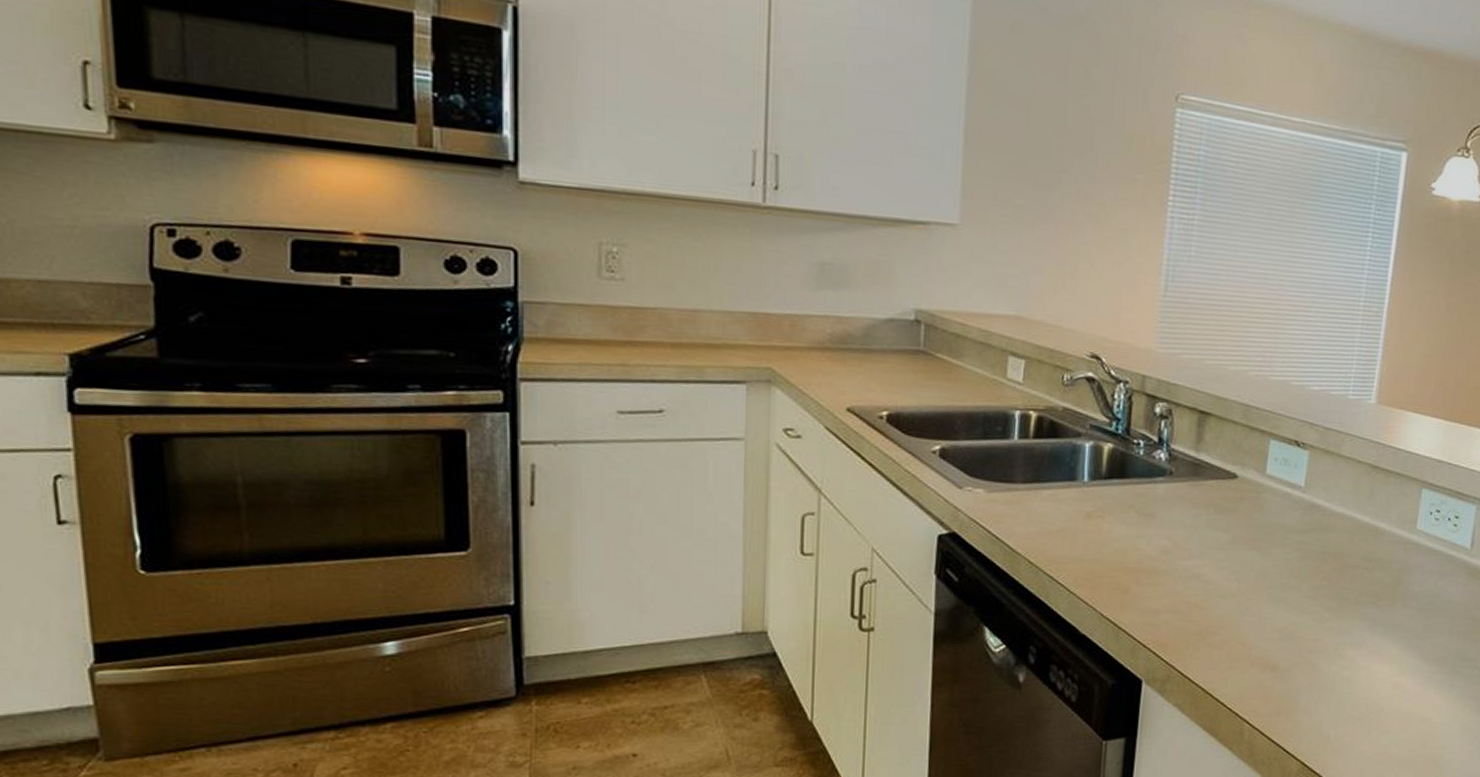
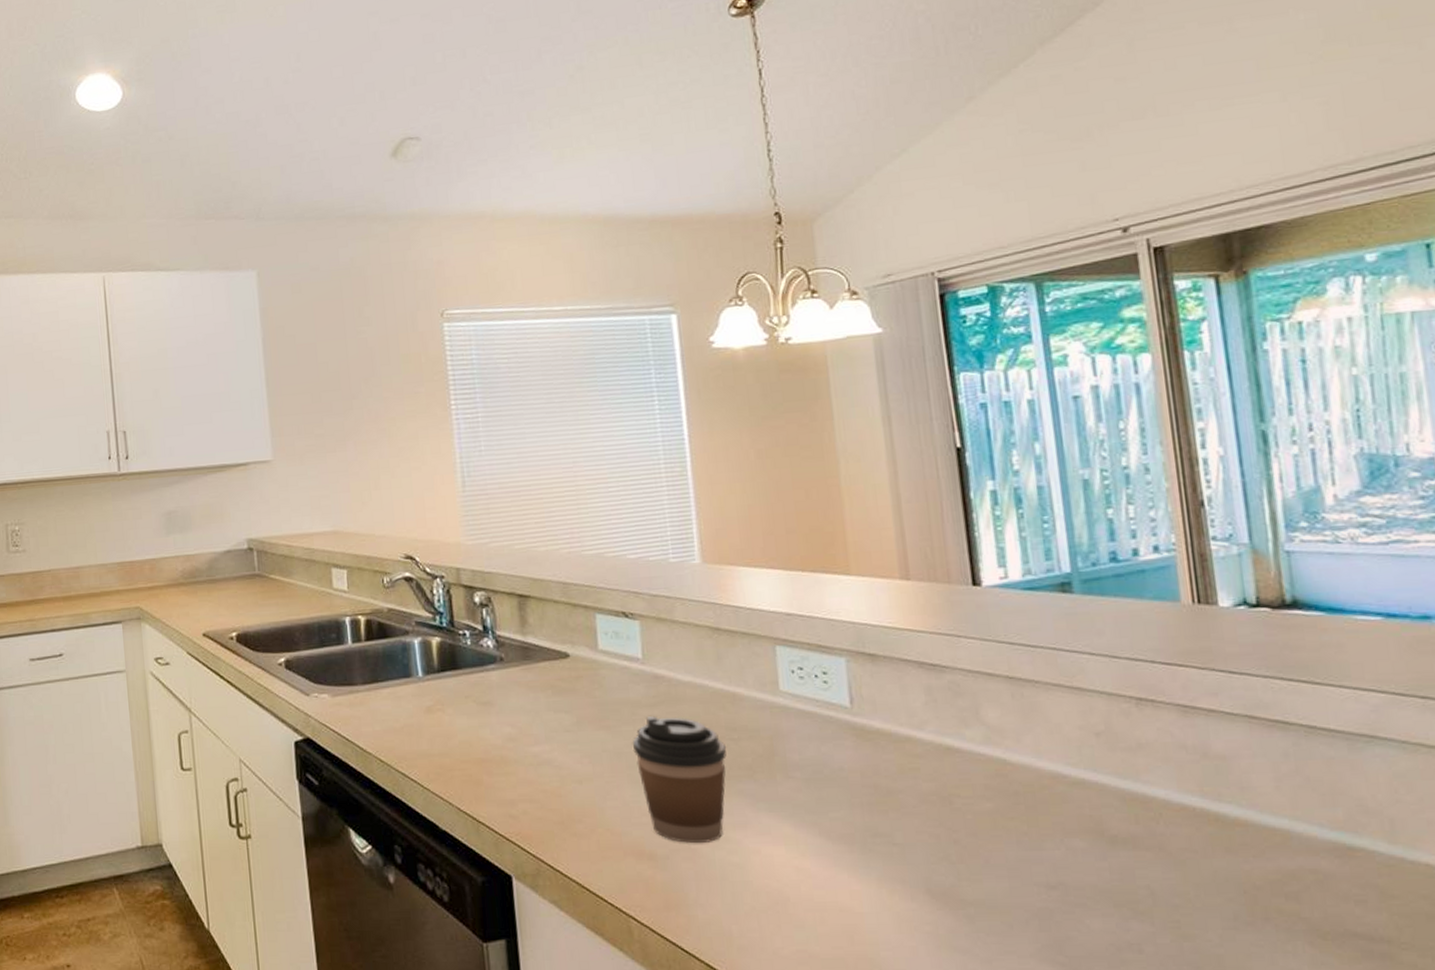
coffee cup: none [1278,542,1360,658] -> present [632,716,726,843]

